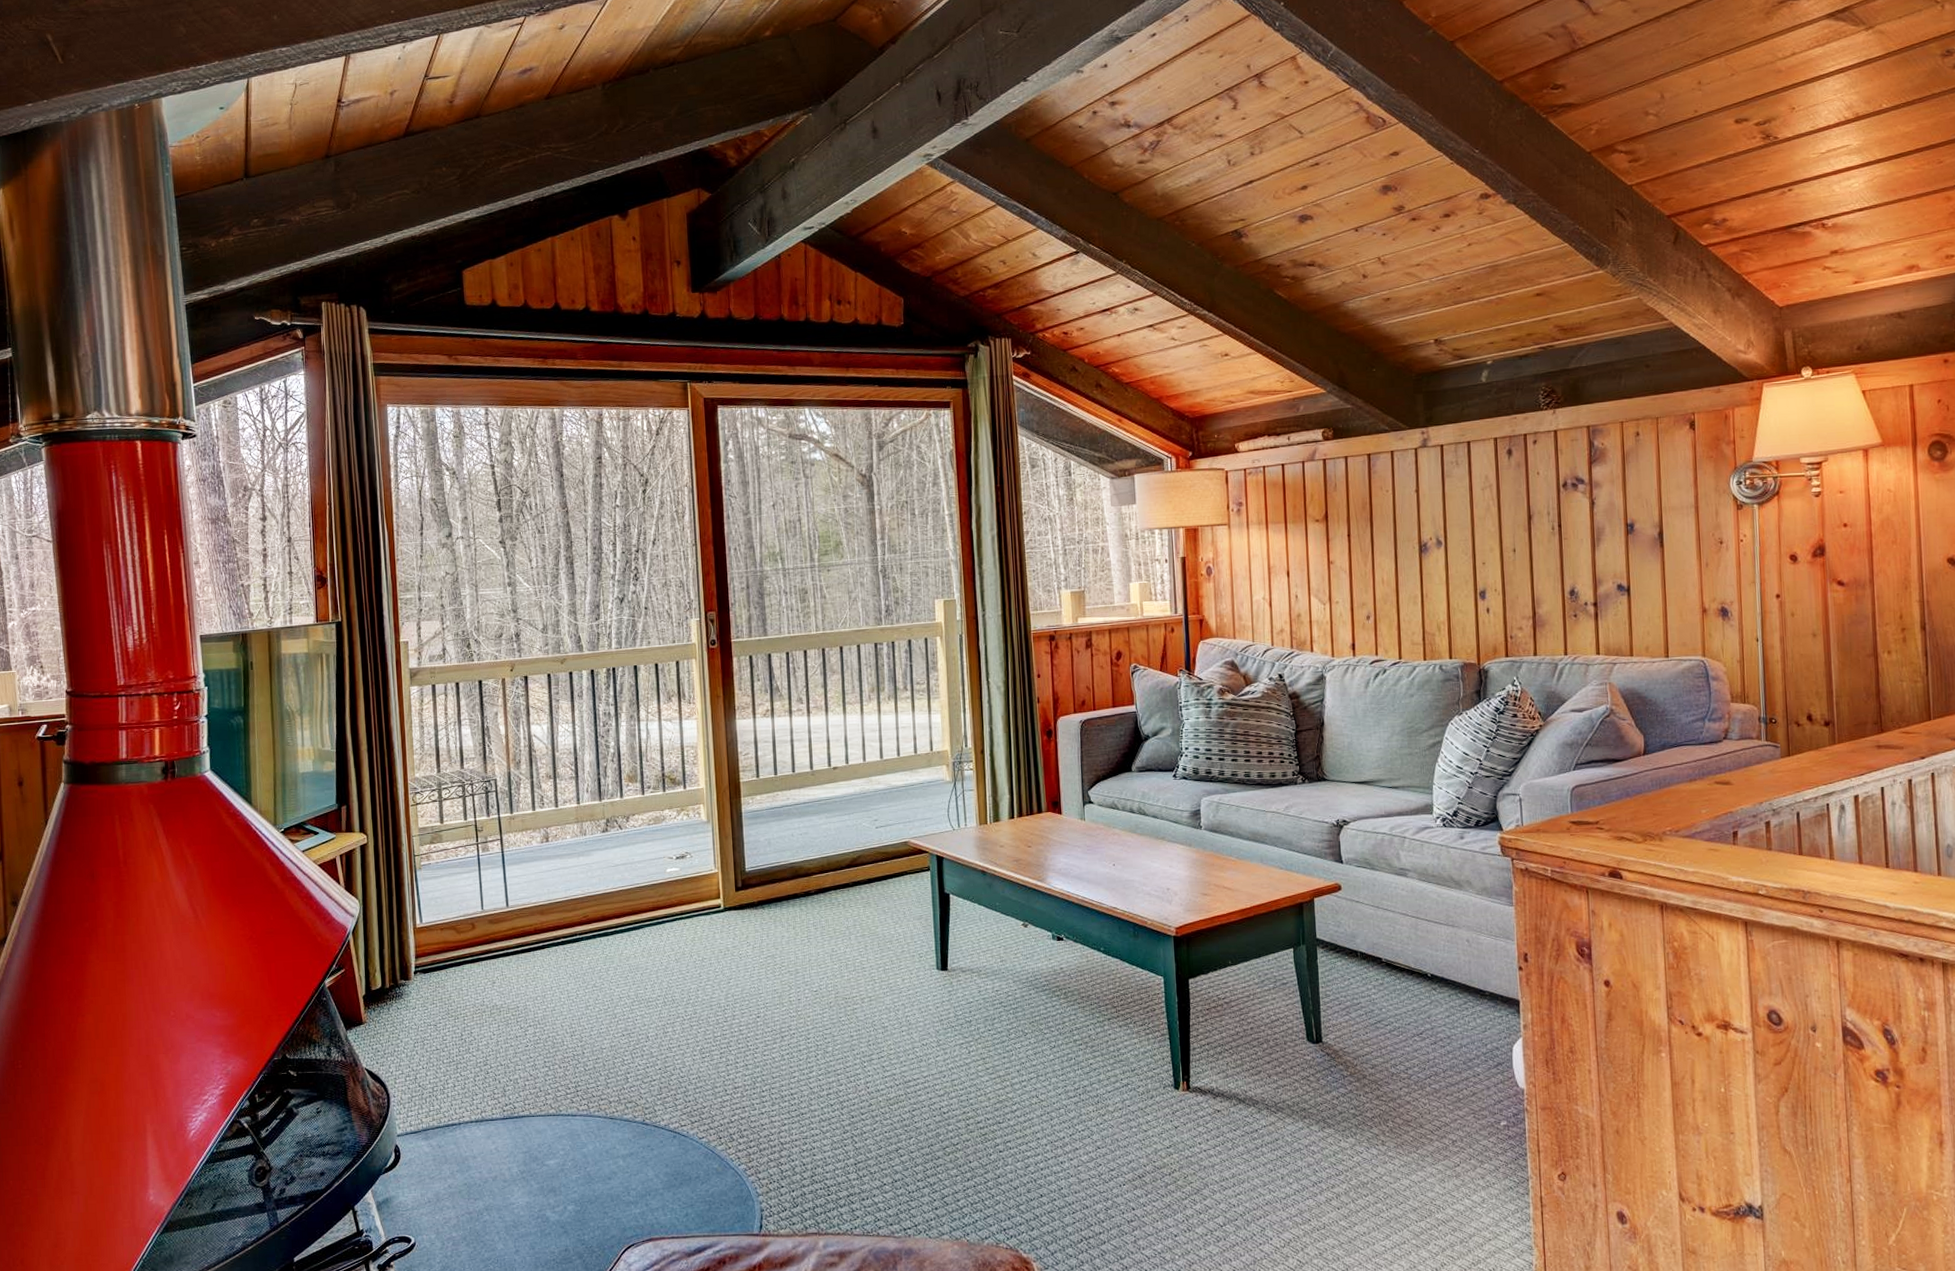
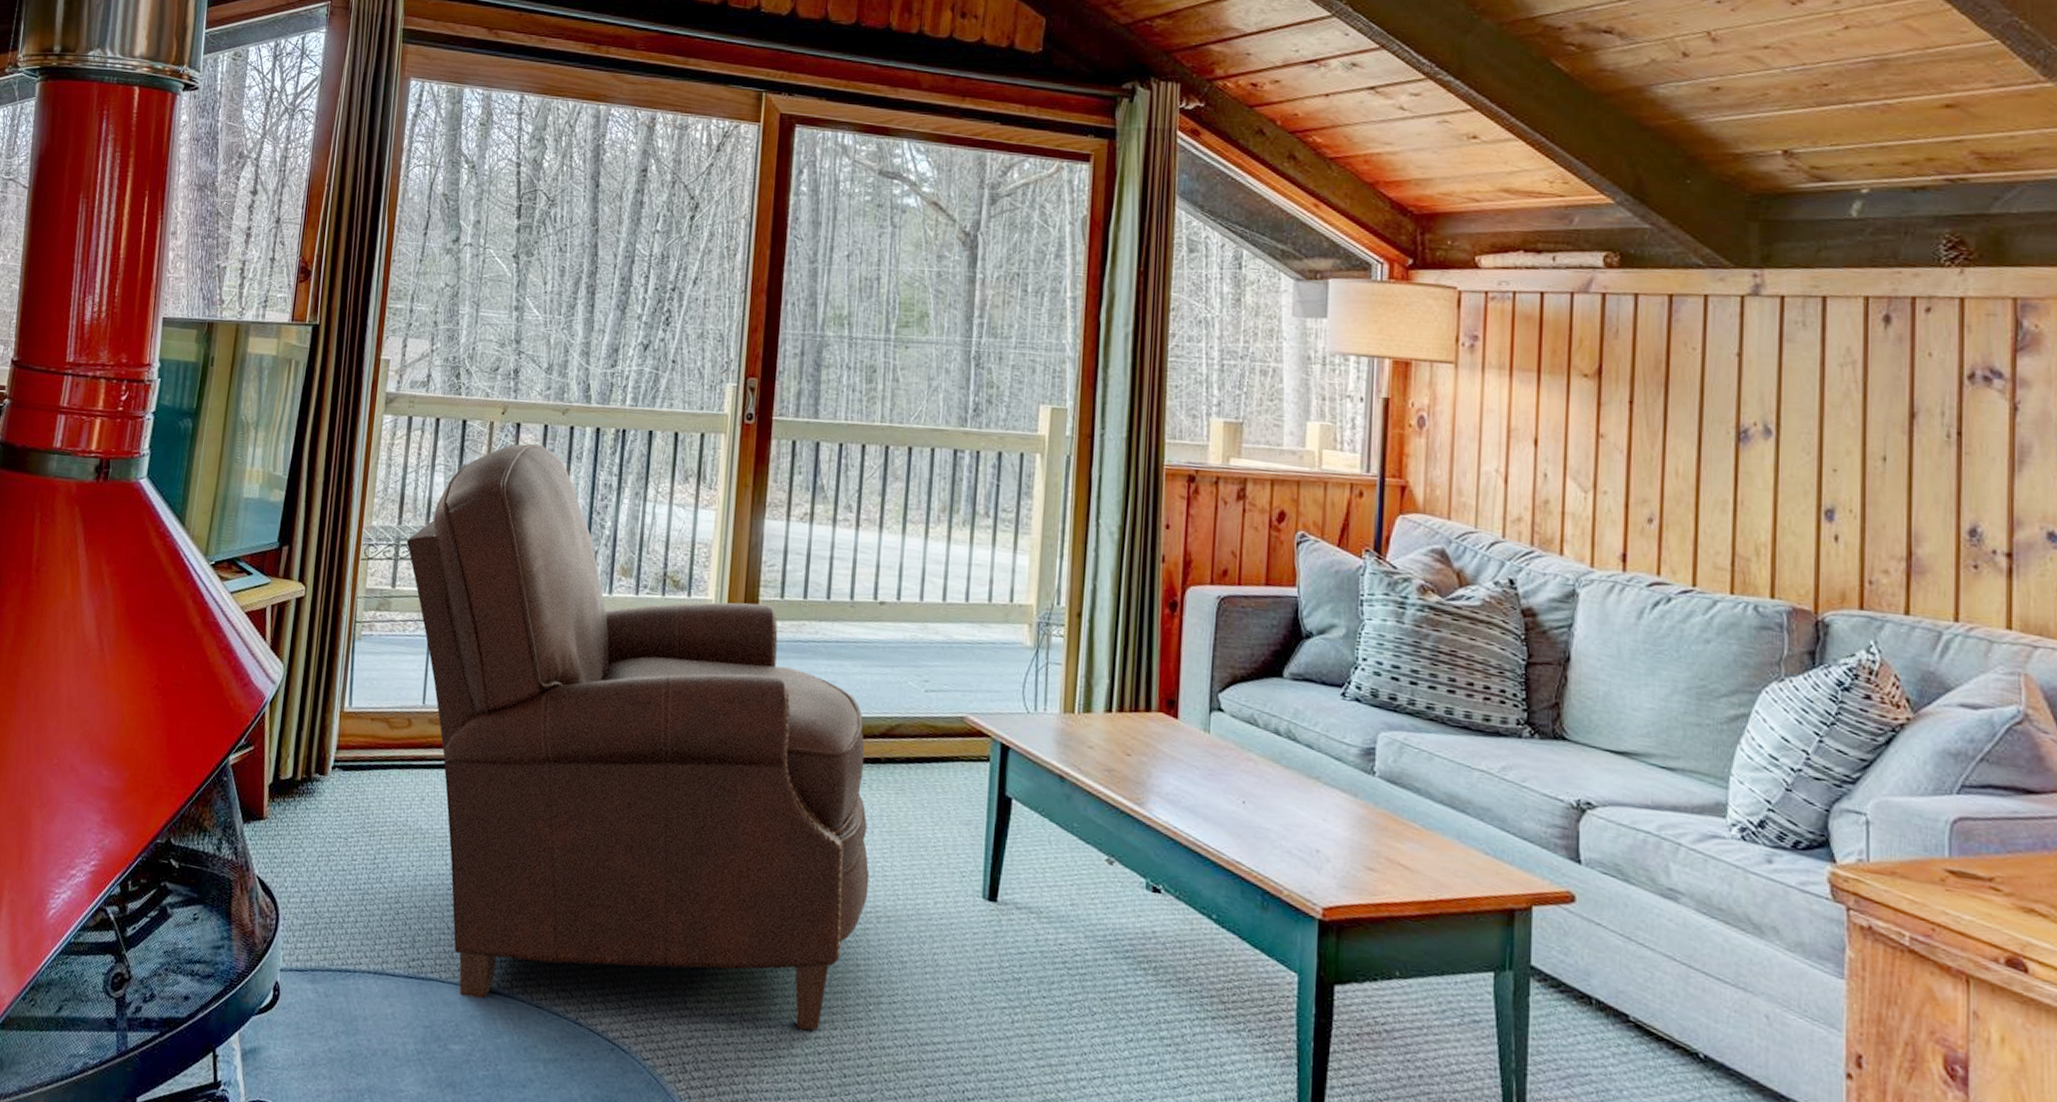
chair: none [447,690,853,1123] -> present [406,443,870,1031]

